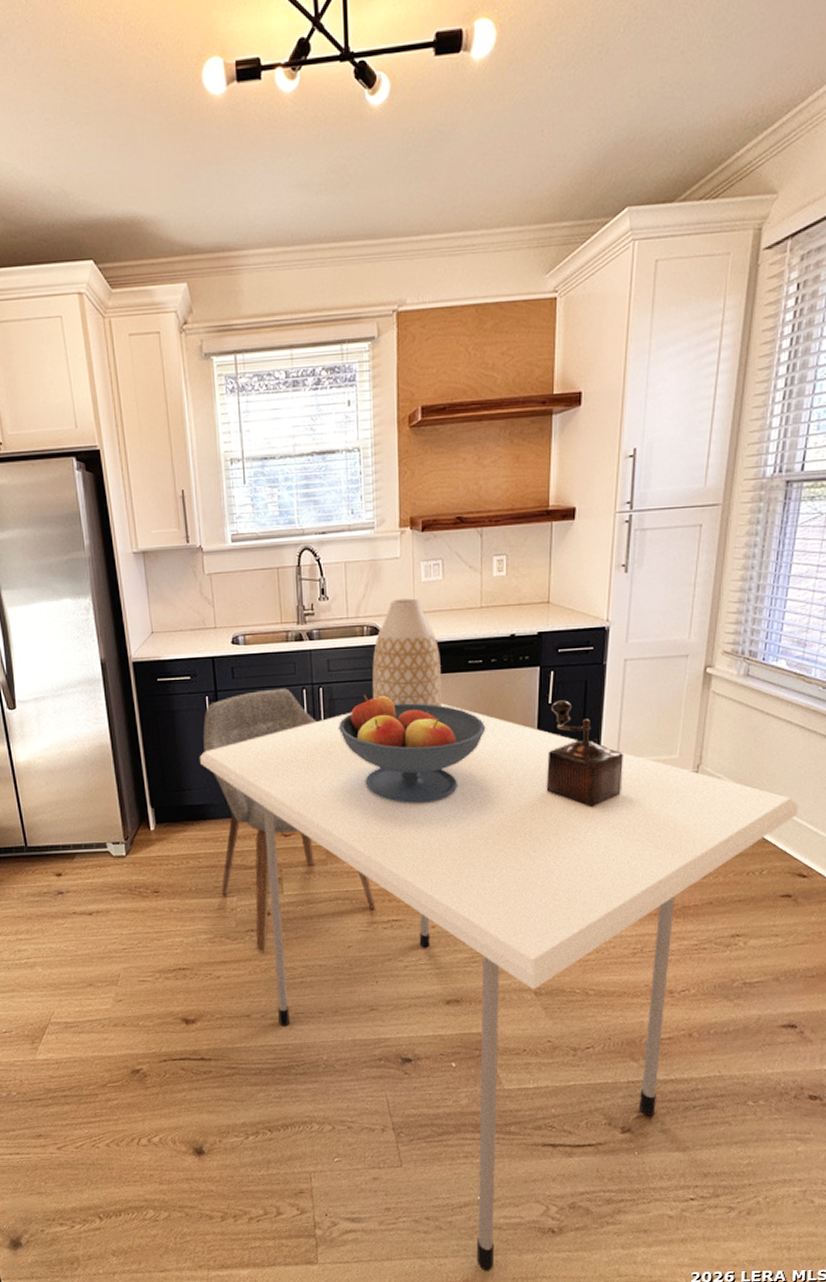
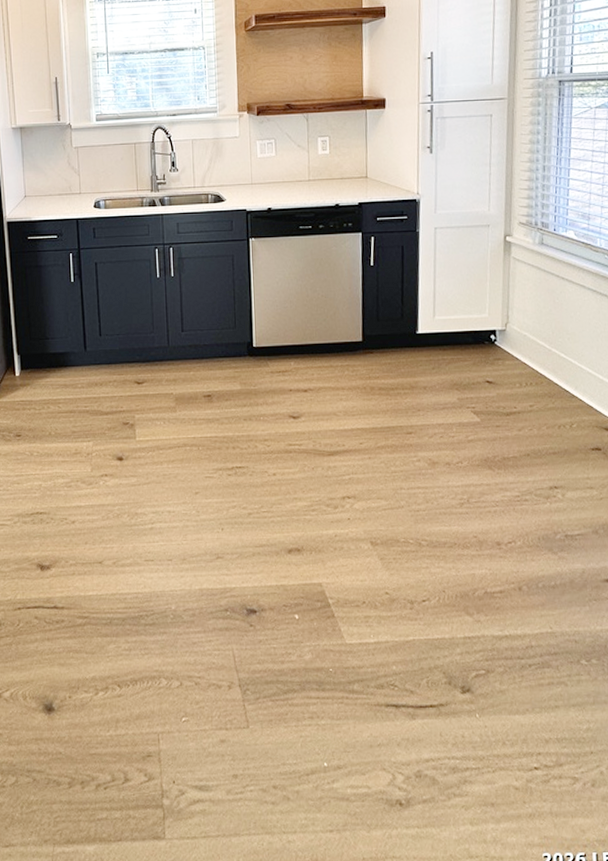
dining table: present [199,703,798,1271] -> none [62,263,599,850]
chair: present [203,688,376,954] -> none [66,247,221,499]
fruit bowl: present [338,694,486,804] -> none [186,254,317,355]
vase: present [372,598,442,706] -> none [216,171,277,266]
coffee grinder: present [546,700,624,808] -> none [372,263,440,362]

